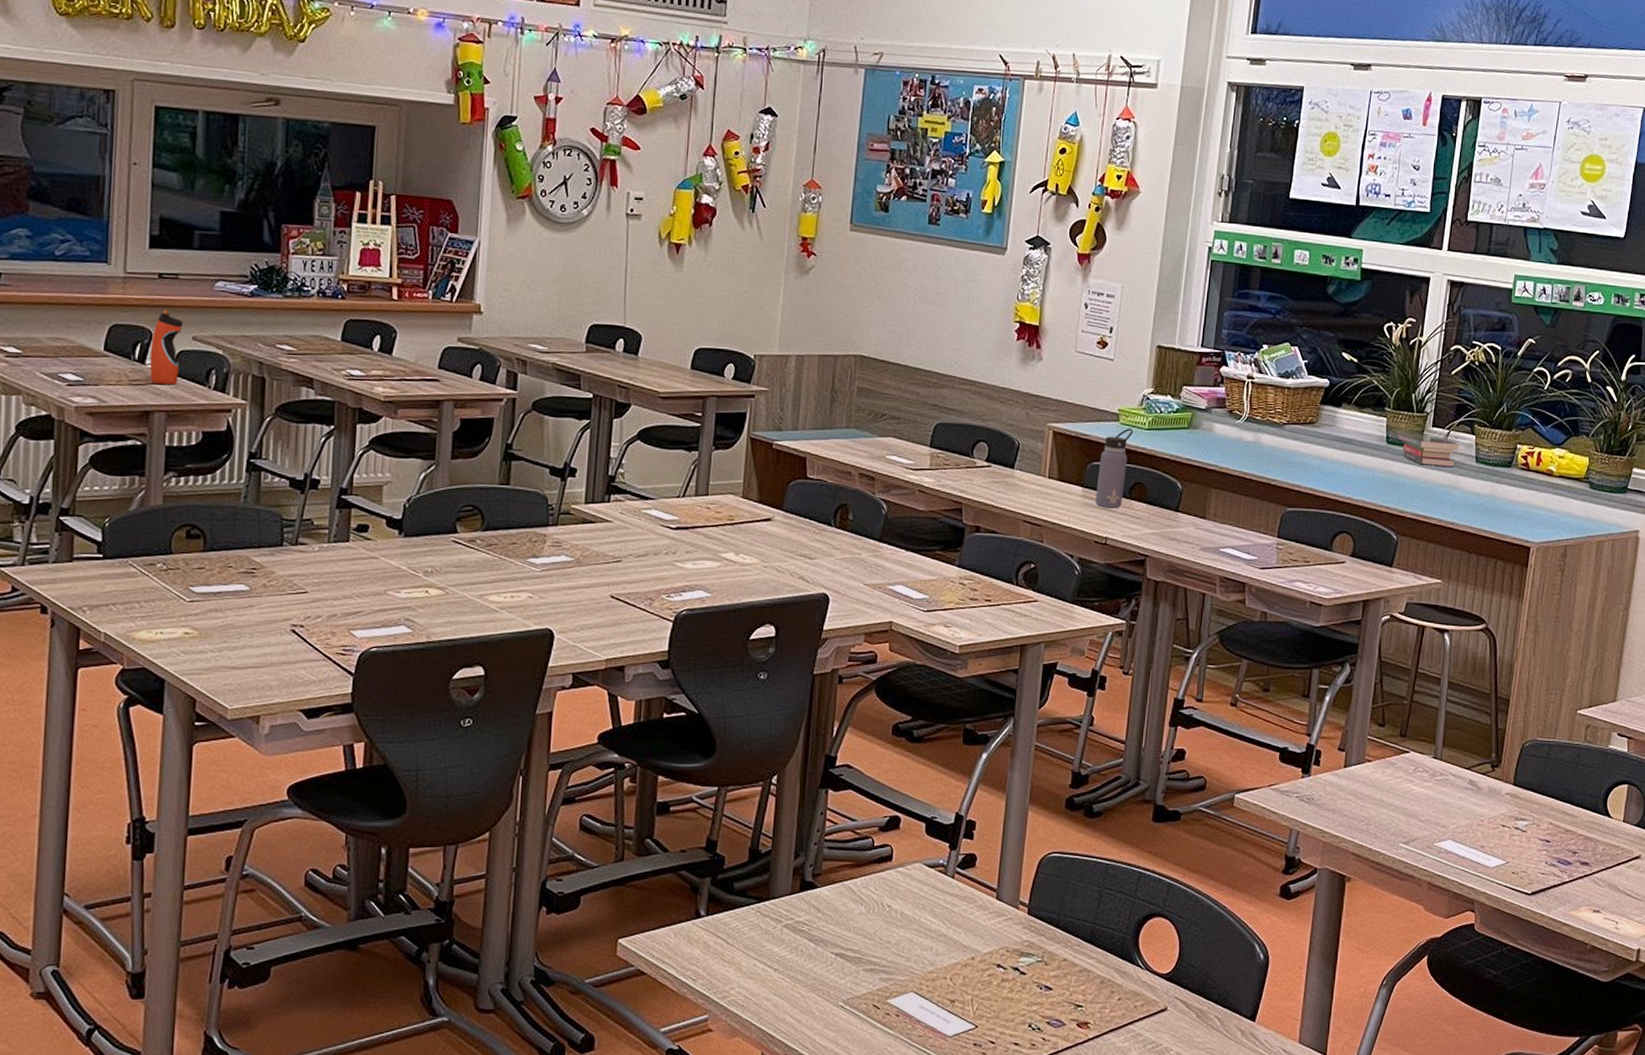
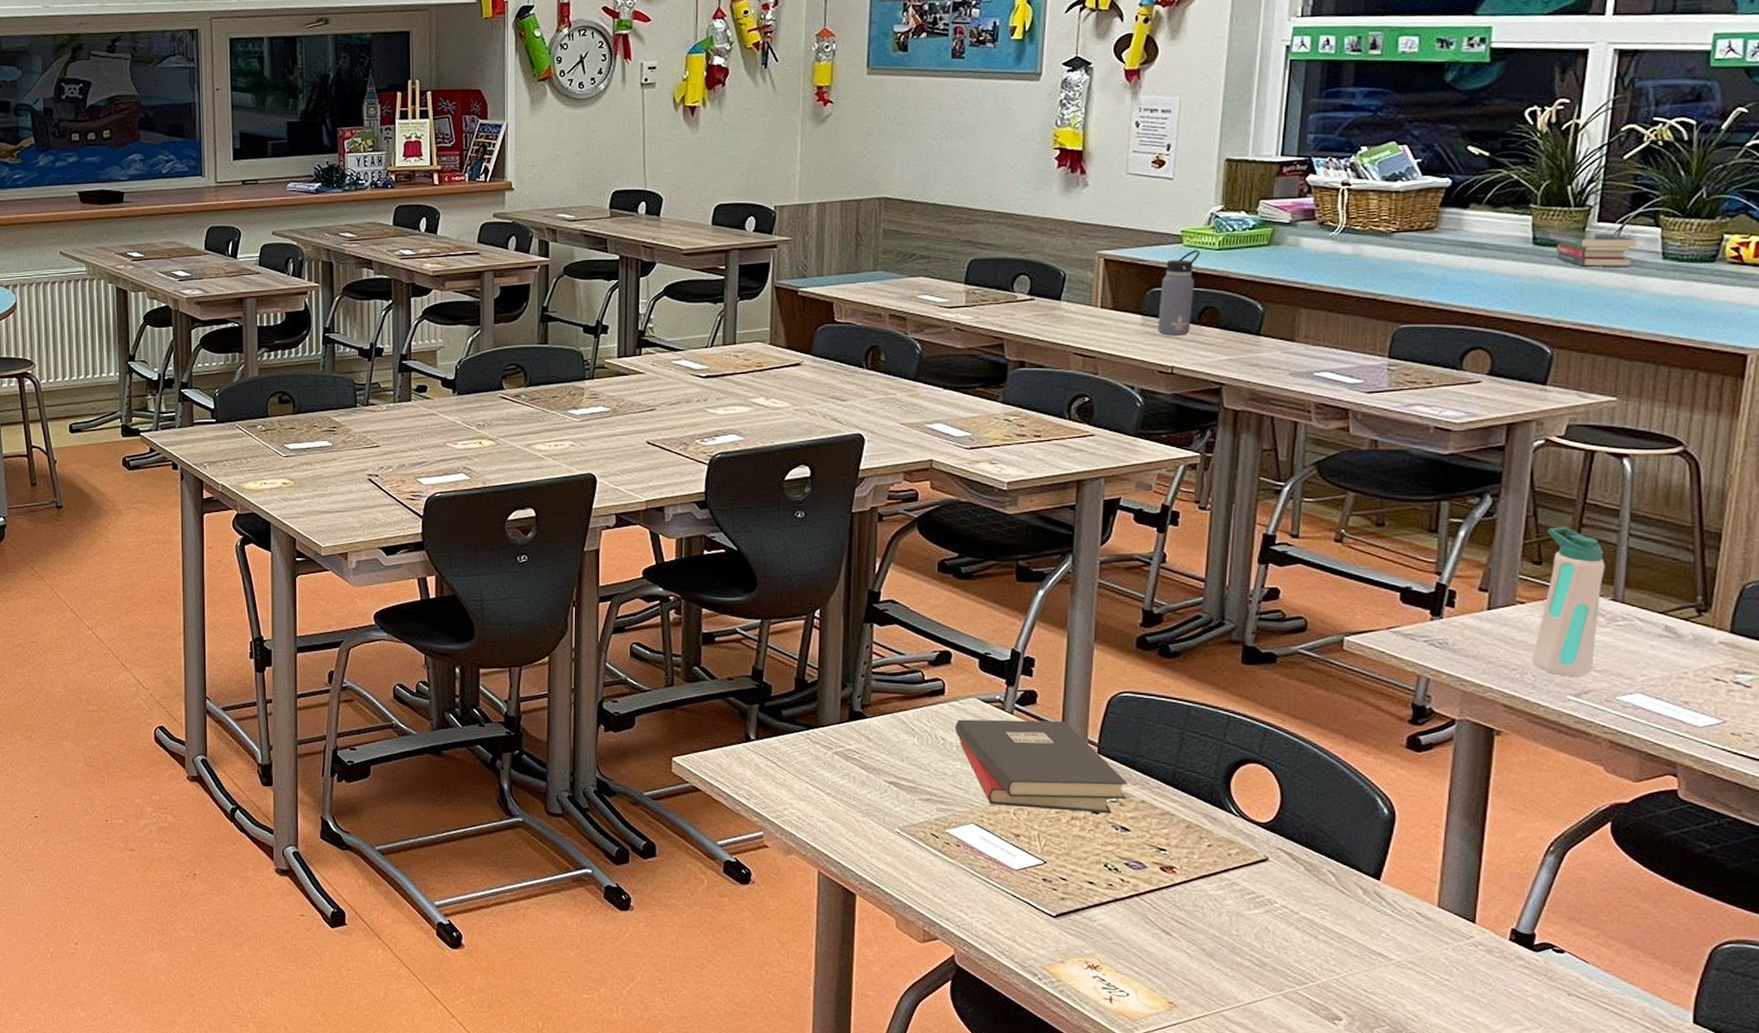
water bottle: present [149,309,184,386] -> none [240,210,265,275]
hardback book: none [900,884,1053,973] -> present [954,719,1128,813]
water bottle: none [1375,693,1430,828] -> present [1532,527,1605,678]

